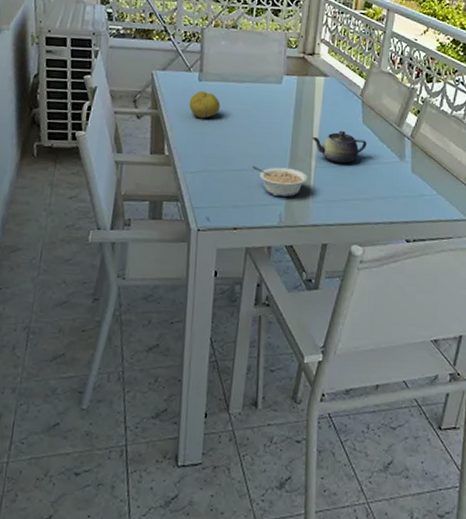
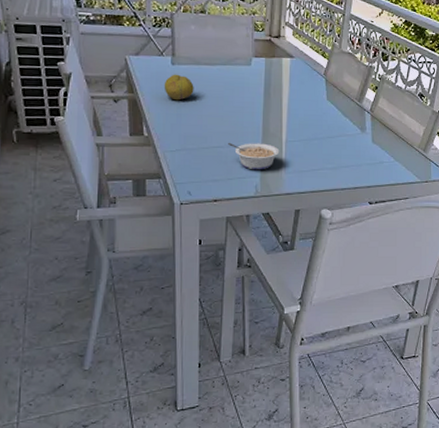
teapot: present [312,130,367,164] -> none [281,107,331,138]

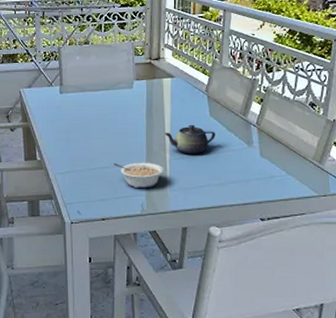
fruit: present [164,74,194,101] -> none [53,102,81,126]
teapot: none [281,107,331,138] -> present [164,124,215,154]

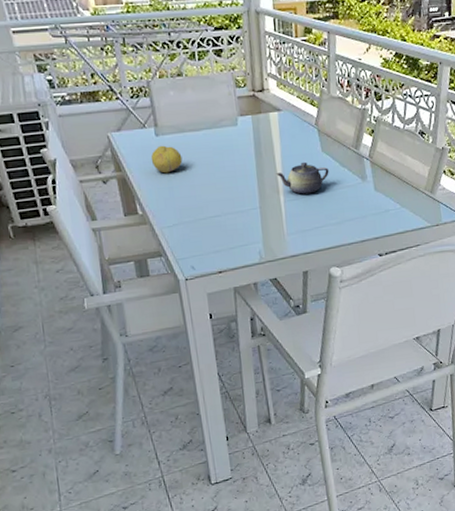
fruit: none [53,102,81,126] -> present [150,145,183,174]
legume: present [114,162,164,189] -> none [225,206,279,236]

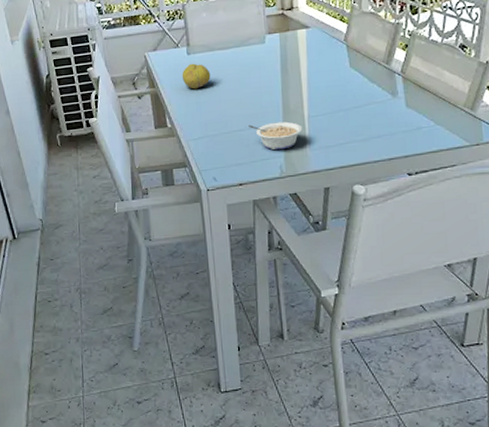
legume: none [225,206,279,236] -> present [248,121,303,150]
teapot: present [276,161,329,195] -> none [301,77,357,111]

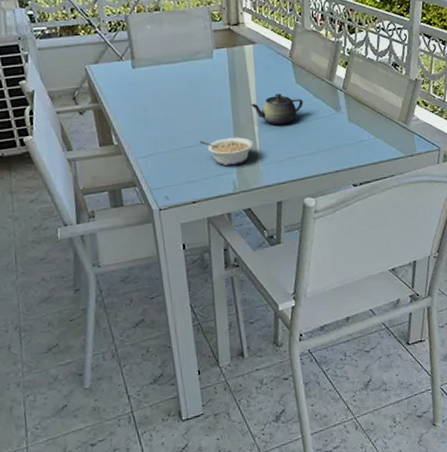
fruit: present [181,63,211,90] -> none [127,77,158,105]
teapot: none [301,77,357,111] -> present [251,93,303,125]

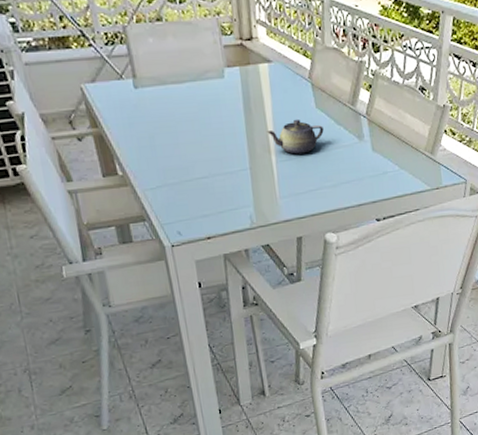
legume: present [199,136,254,166] -> none [212,167,271,199]

